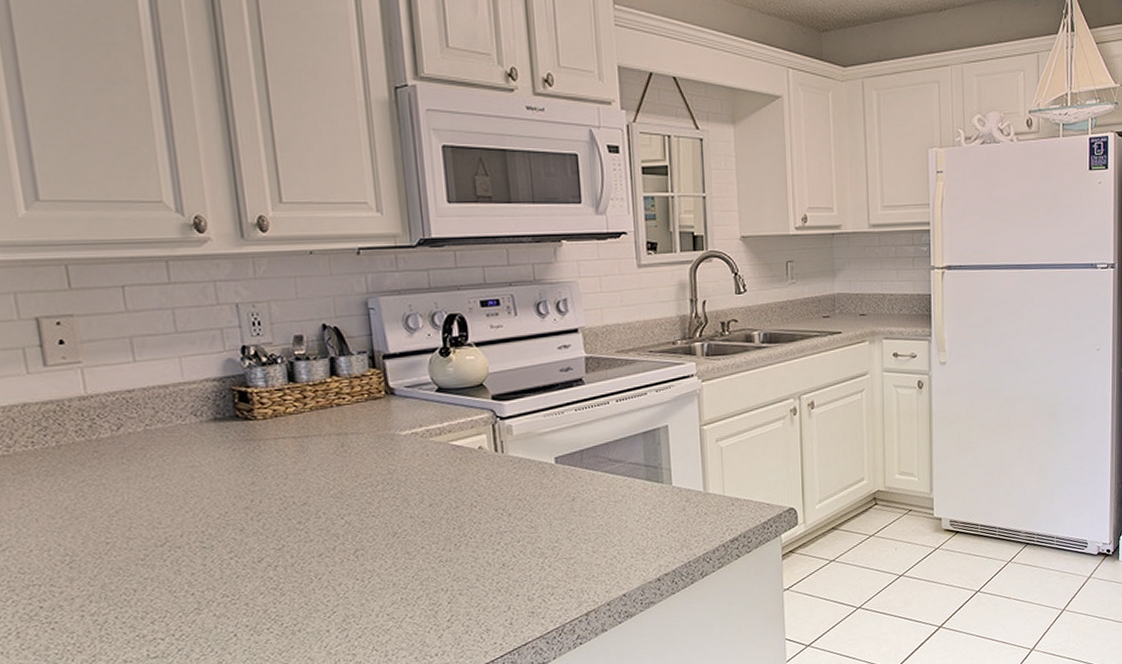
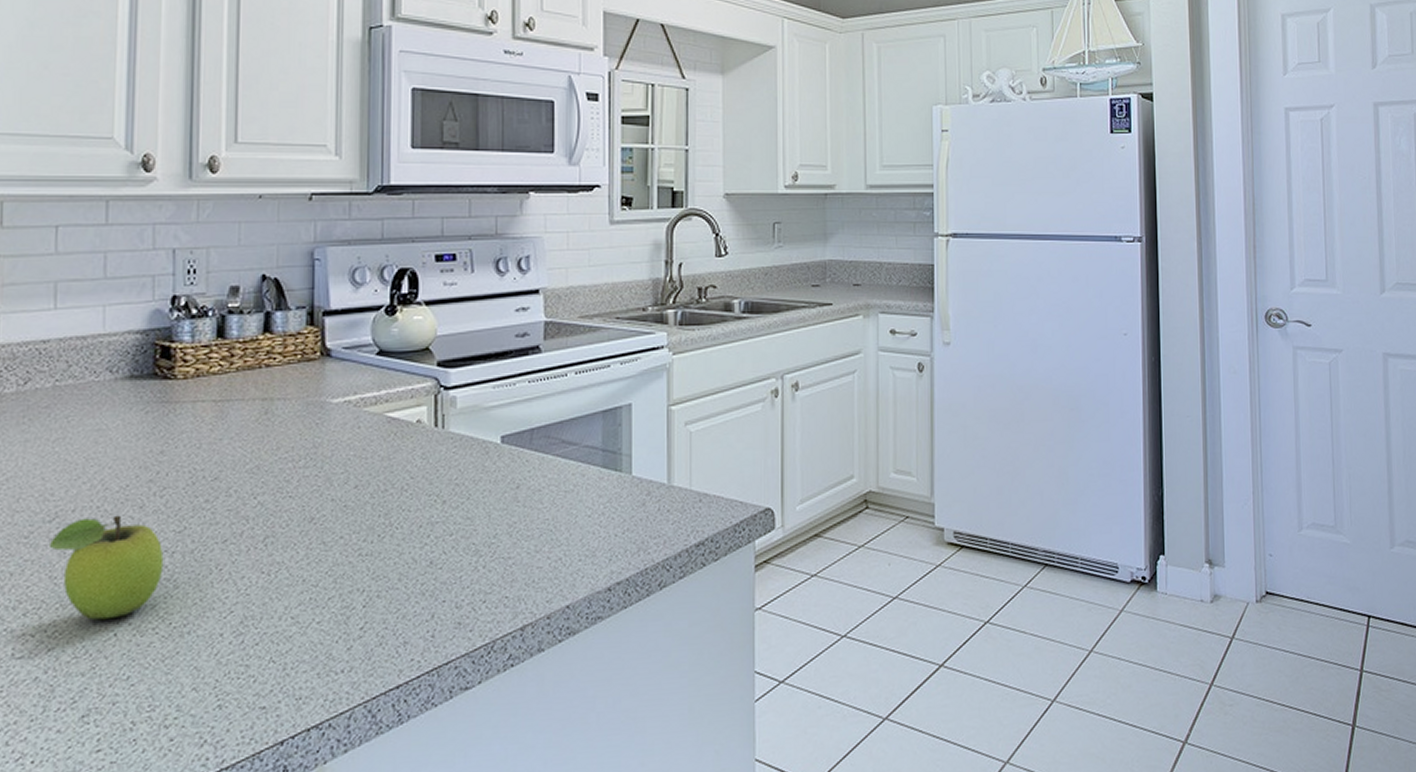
fruit: none [165,537,270,625] -> present [50,515,164,621]

